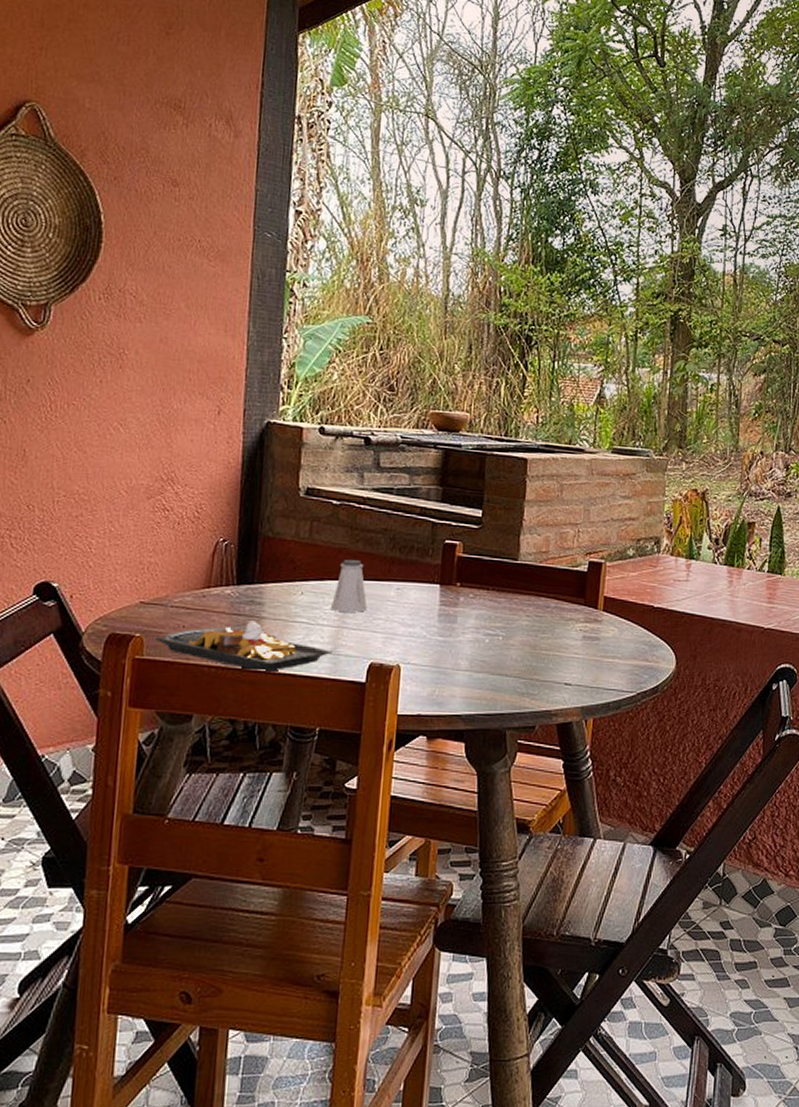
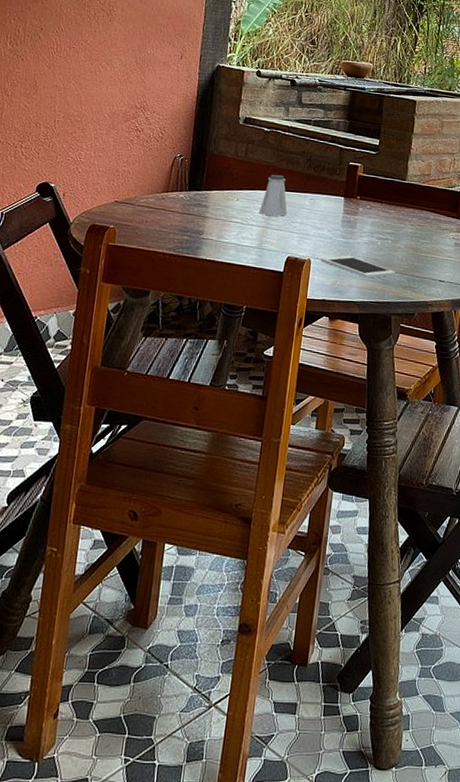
plate: present [155,621,334,673] -> none [125,219,260,260]
cell phone: none [413,657,510,685] -> present [321,255,396,278]

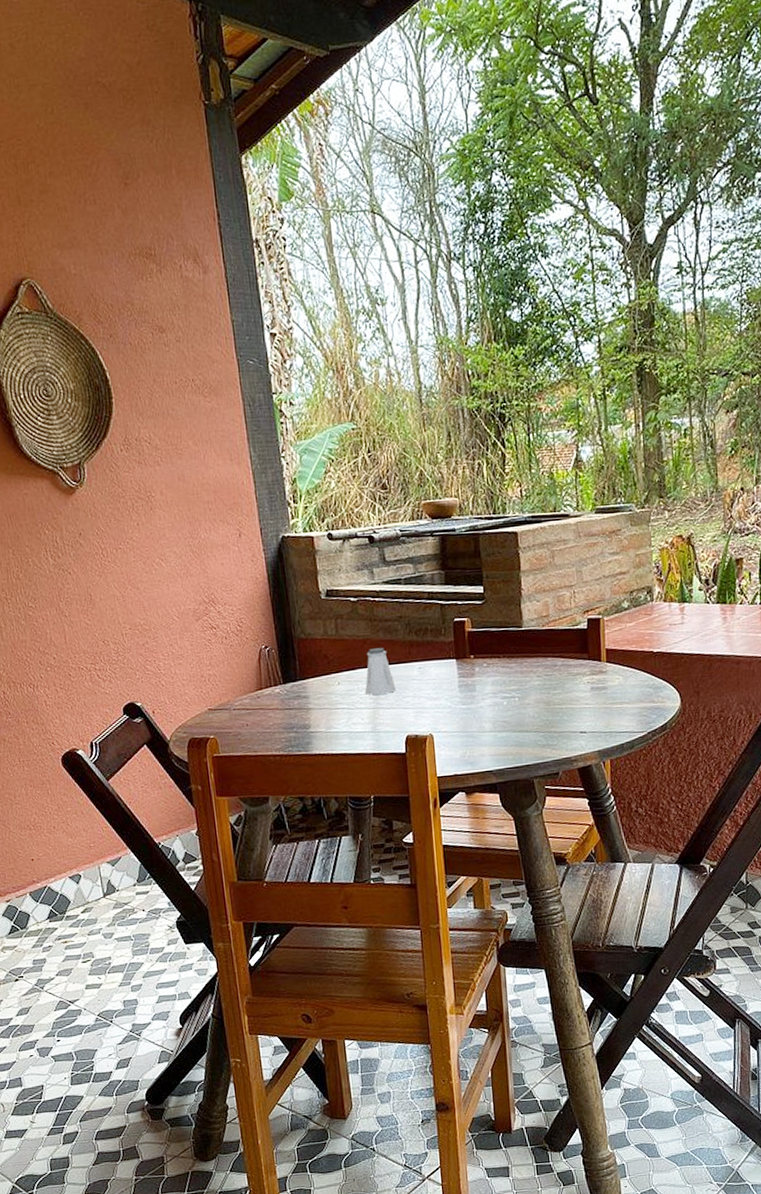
cell phone: present [321,255,396,278] -> none [444,722,530,744]

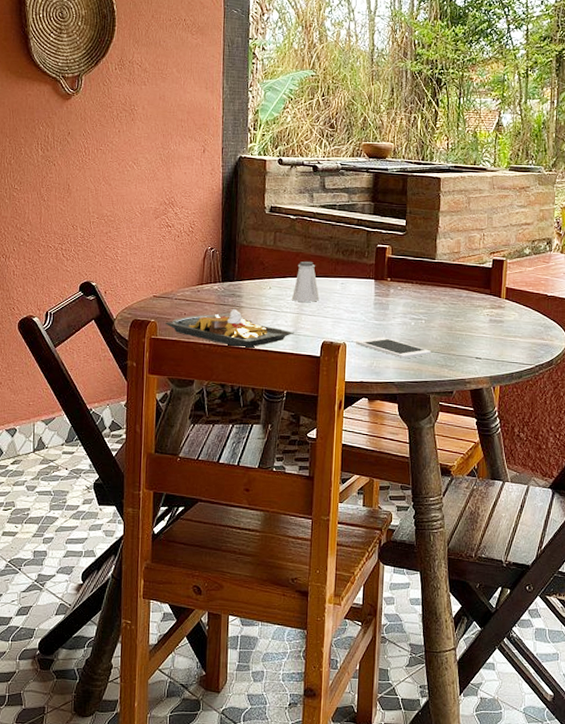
plate: none [226,712,374,755] -> present [165,309,295,349]
cell phone: none [444,722,530,744] -> present [356,337,432,359]

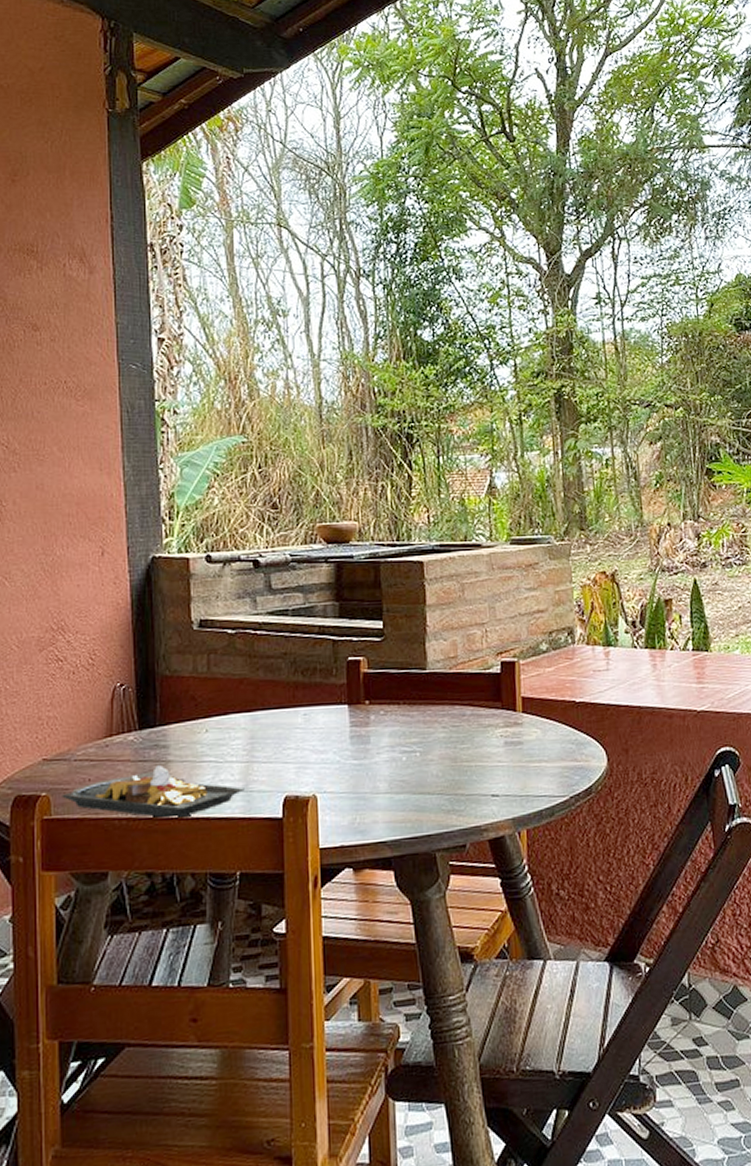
saltshaker: present [292,261,319,302] -> none [238,689,275,746]
cell phone: present [356,337,432,359] -> none [330,781,433,808]

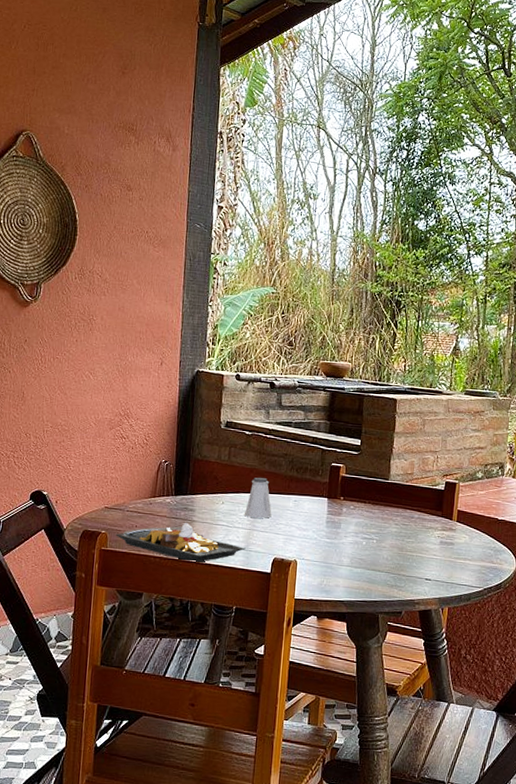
saltshaker: none [238,689,275,746] -> present [245,477,272,518]

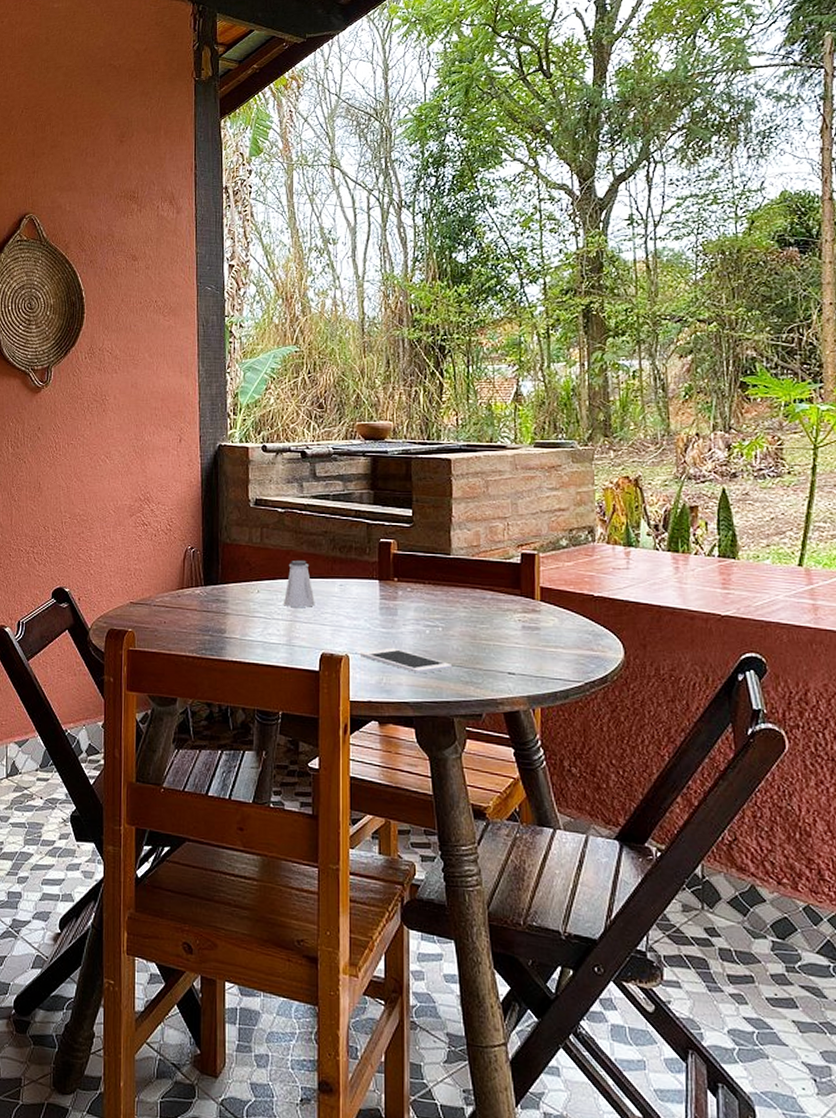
plate: present [116,523,247,563] -> none [143,616,289,662]
cell phone: none [307,555,382,578] -> present [361,647,453,674]

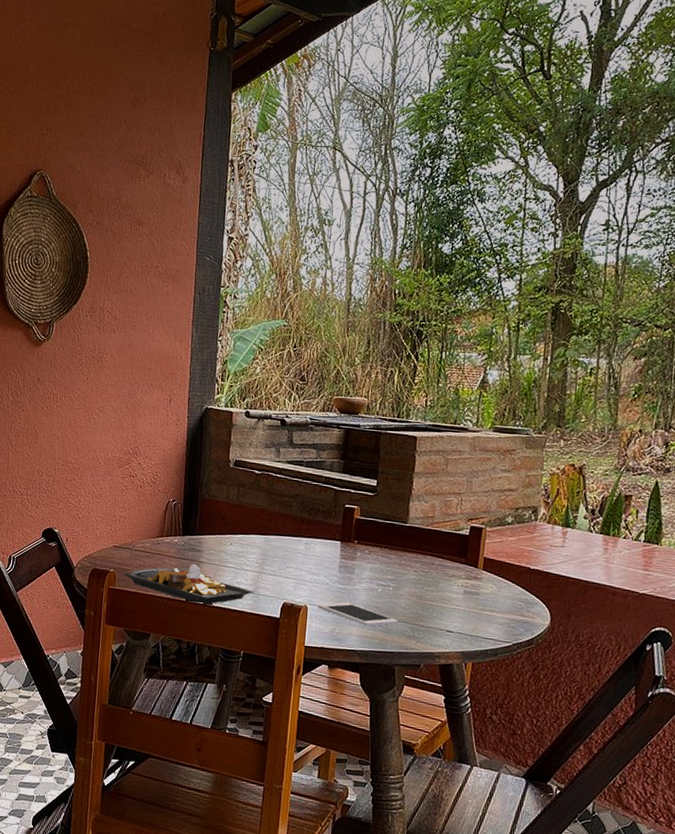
plate: none [143,616,289,662] -> present [124,564,255,605]
saltshaker: present [284,561,315,607] -> none [253,518,282,561]

